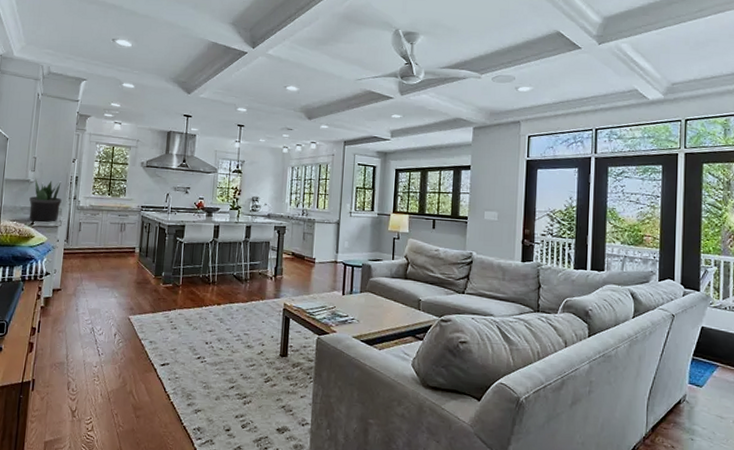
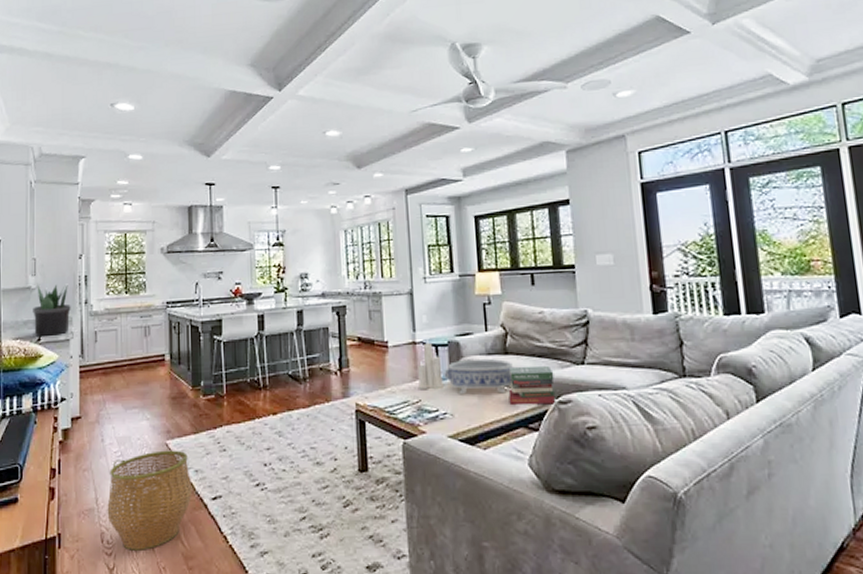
basket: none [74,323,146,399] -> present [107,450,193,551]
candle: none [334,259,355,301] -> present [417,338,443,390]
decorative bowl: none [356,279,410,309] -> present [444,358,513,395]
books: none [403,289,440,321] -> present [508,365,556,405]

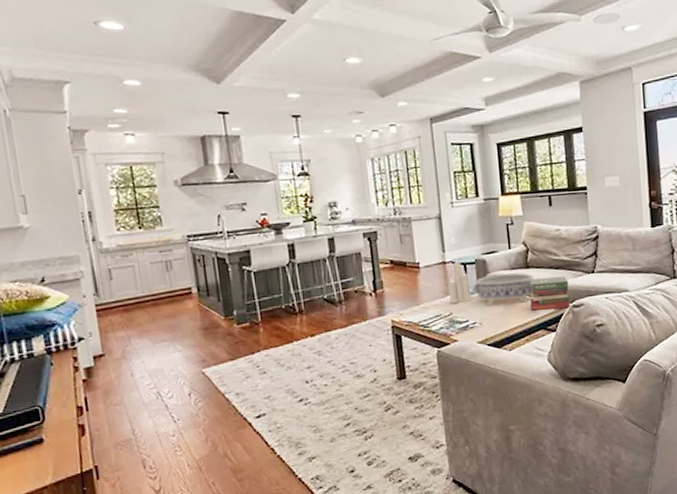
planter: present [33,284,71,337] -> none [30,222,78,278]
basket: present [107,450,193,551] -> none [144,377,235,472]

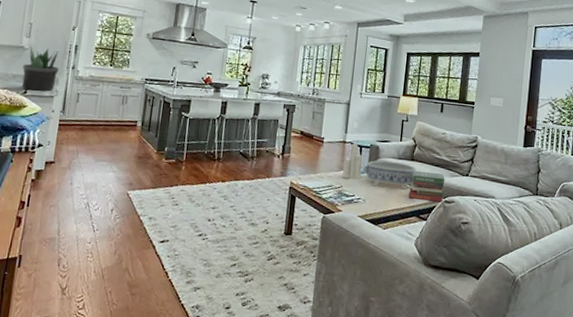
planter: none [30,222,78,278] -> present [21,45,59,92]

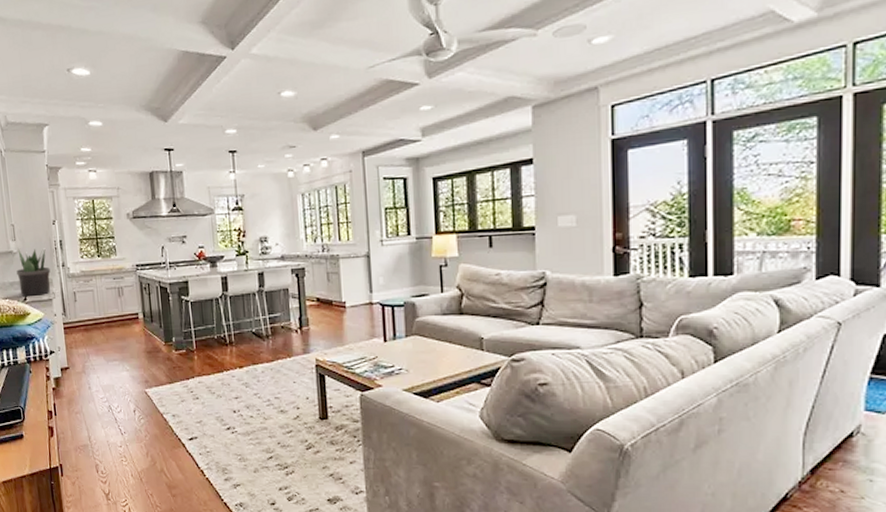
candle: present [341,140,363,180] -> none [374,299,399,347]
decorative bowl: present [363,160,416,190] -> none [399,318,467,353]
books: present [408,170,445,203] -> none [462,325,509,363]

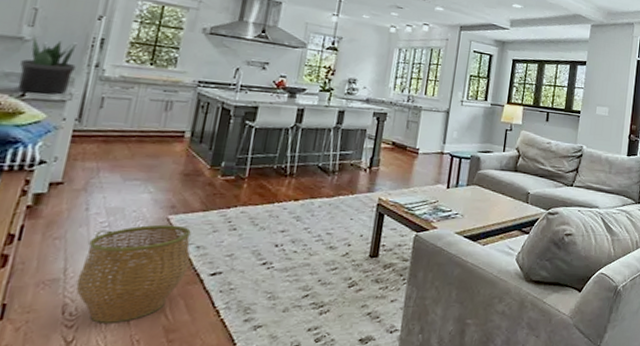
basket: none [98,397,172,480] -> present [75,224,191,323]

